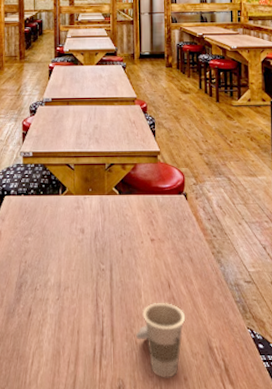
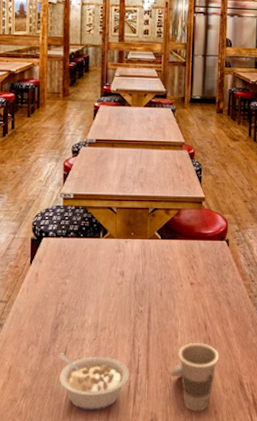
legume: none [23,314,94,376] -> present [58,353,130,411]

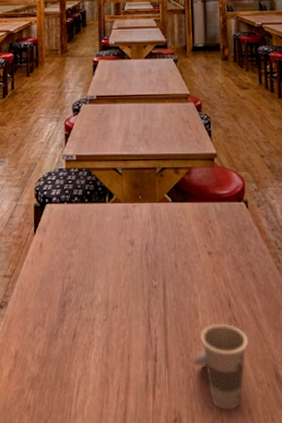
legume: present [58,353,130,411] -> none [67,336,147,406]

